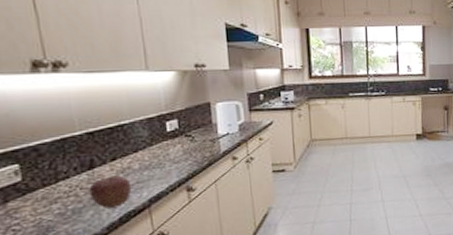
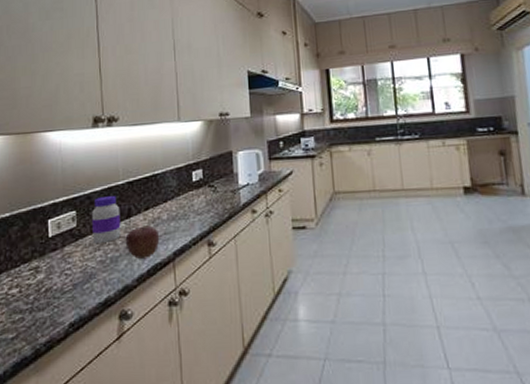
jar: none [42,147,83,196] -> present [92,196,121,243]

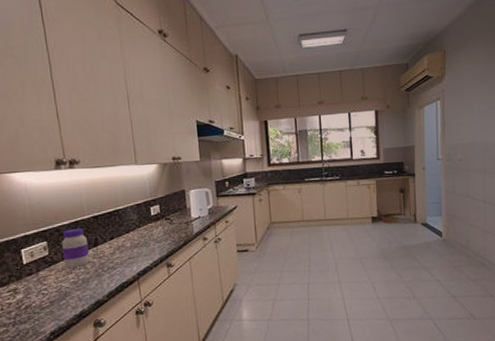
apple: present [125,225,160,259] -> none [94,252,125,279]

